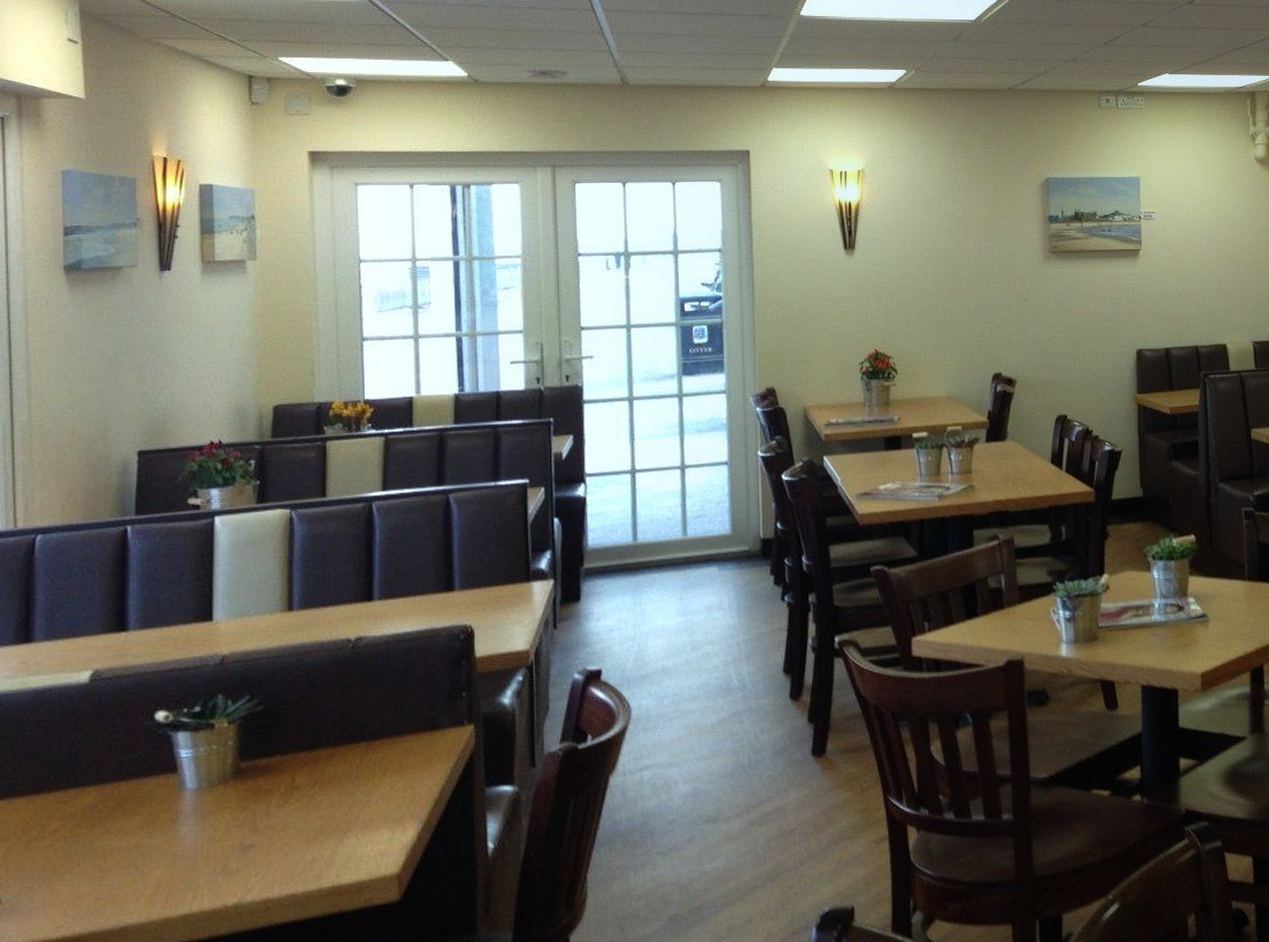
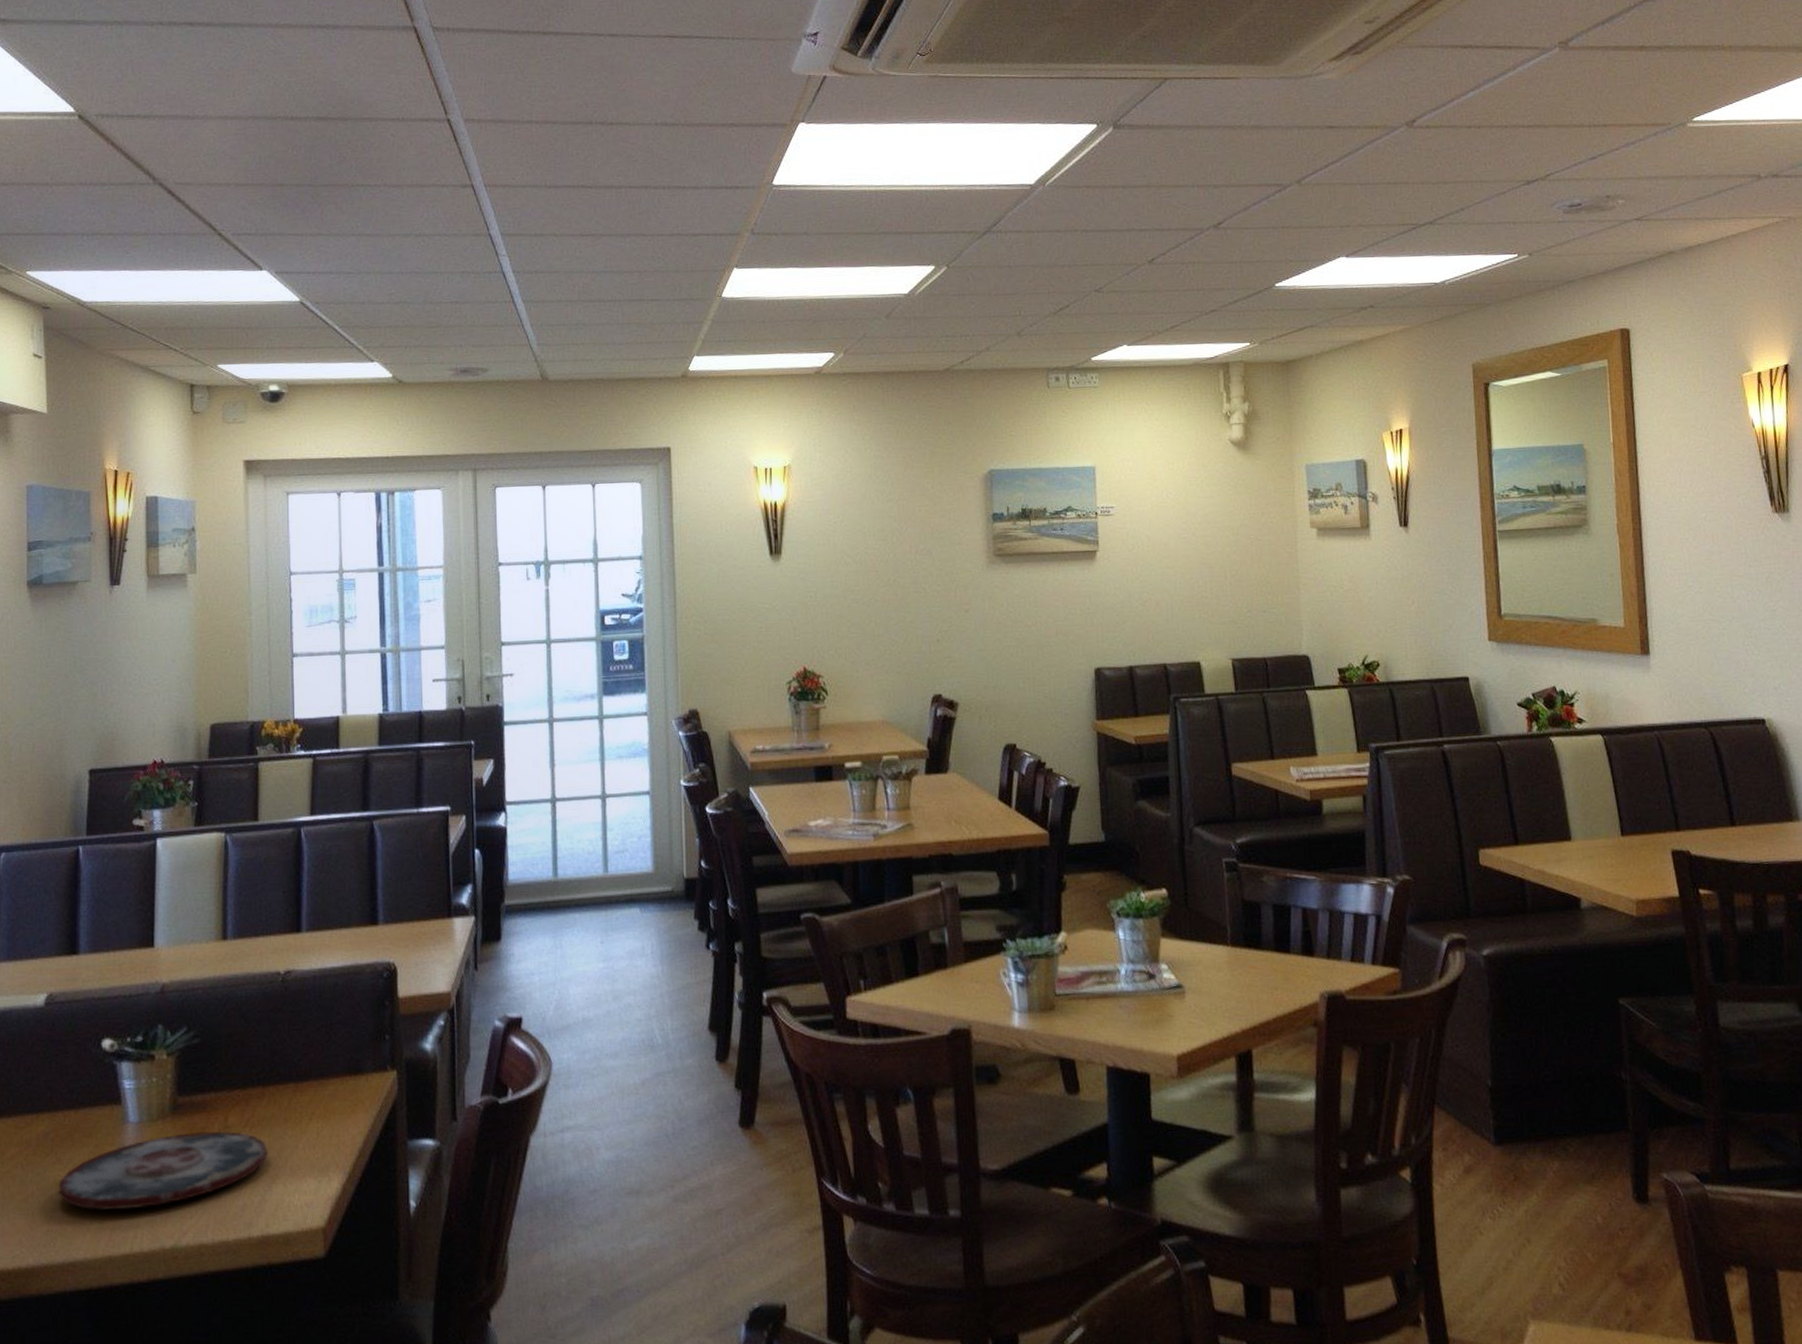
plate: none [107,791,339,876] -> present [58,1131,269,1210]

